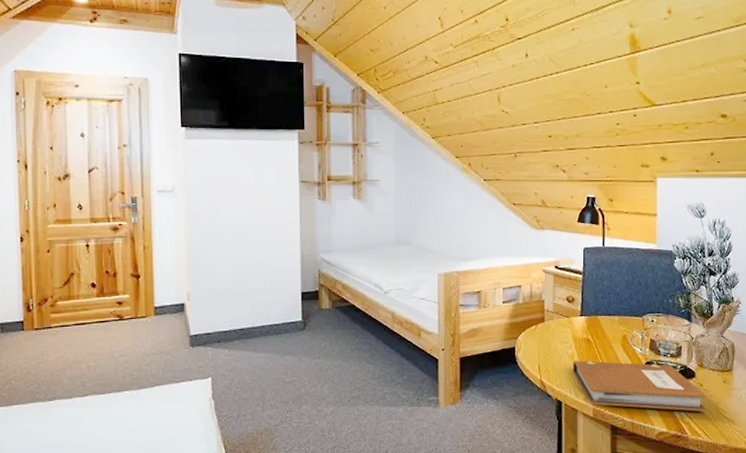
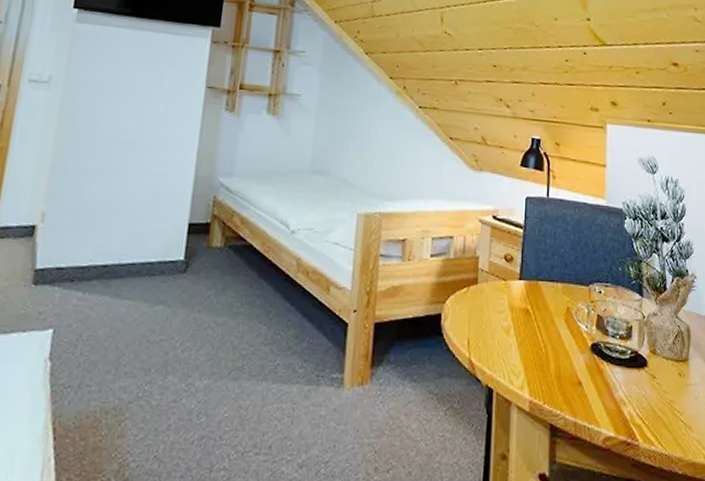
notebook: present [573,361,707,412] -> none [508,336,660,412]

